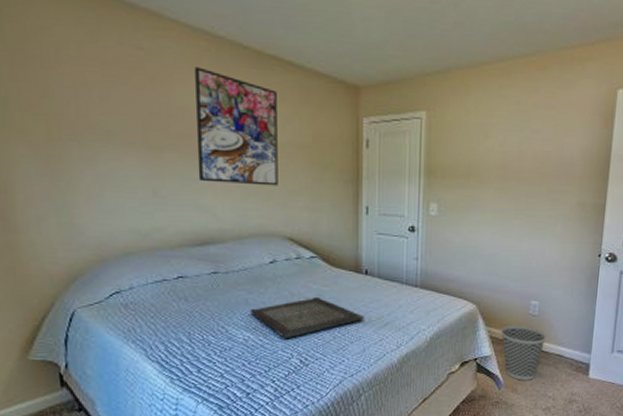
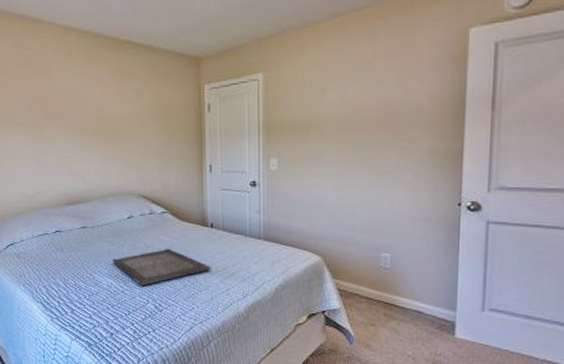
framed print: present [195,67,278,186] -> none [67,58,133,152]
wastebasket: present [500,324,547,381] -> none [348,277,402,337]

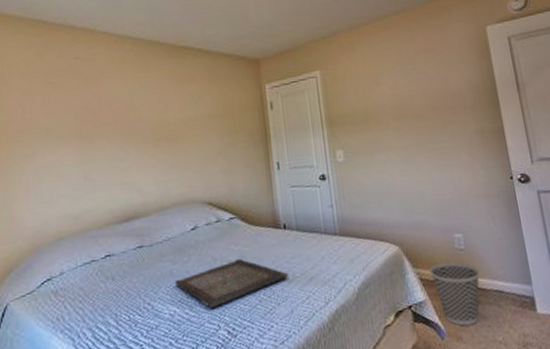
wastebasket: none [348,277,402,337] -> present [429,262,480,326]

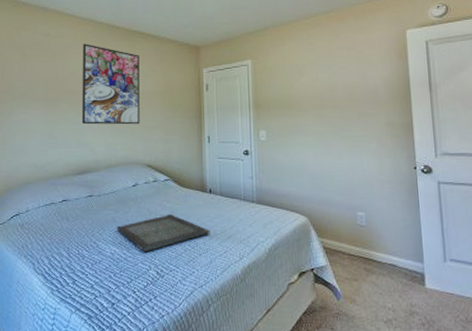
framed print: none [121,65,195,161] -> present [81,44,140,125]
wastebasket: present [429,262,480,326] -> none [332,235,378,291]

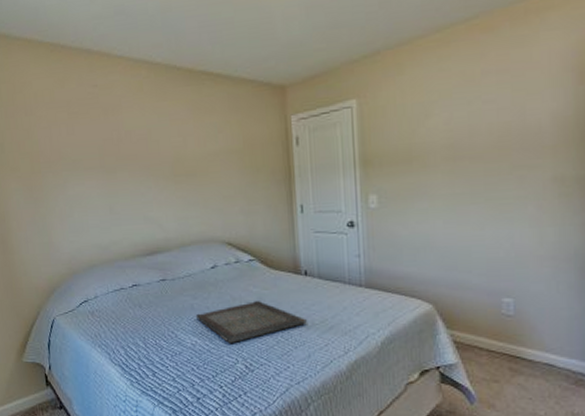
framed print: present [81,44,140,125] -> none [138,93,215,196]

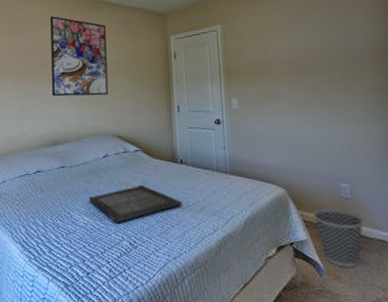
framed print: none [138,93,215,196] -> present [50,16,108,97]
wastebasket: none [465,327,529,395] -> present [313,208,364,268]

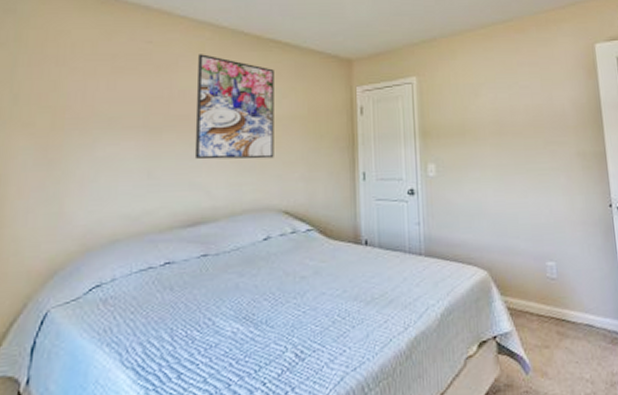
serving tray: present [88,186,182,224] -> none [240,275,366,329]
wastebasket: present [313,208,364,268] -> none [517,291,571,361]

